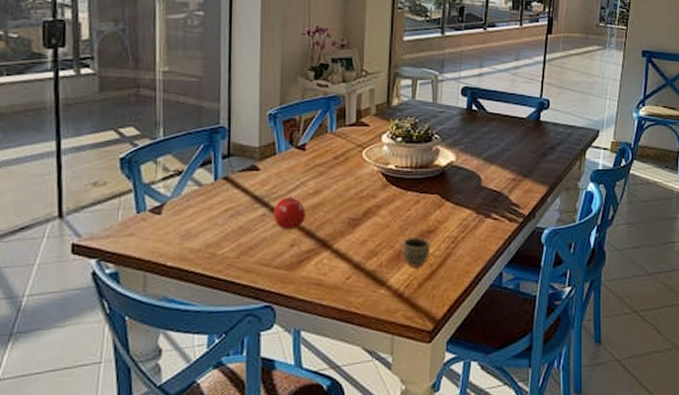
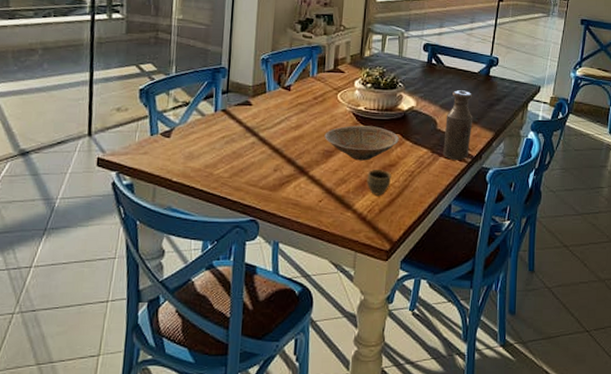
fruit: present [273,196,305,230] -> none [261,129,288,157]
bowl: none [349,187,438,228] -> present [324,125,399,161]
bottle: none [490,139,523,221] -> present [443,90,473,160]

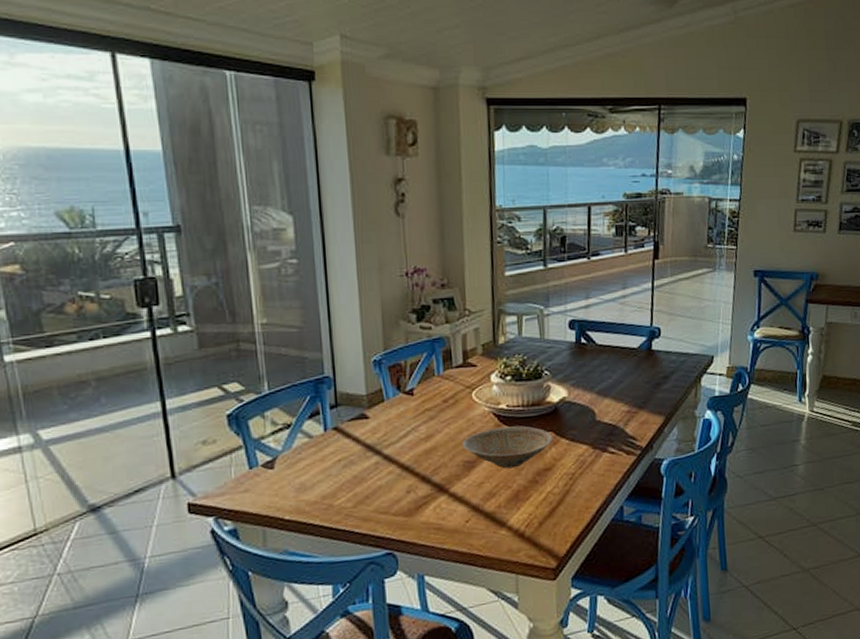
cup: present [367,170,391,196] -> none [519,476,549,507]
bottle: present [443,90,473,160] -> none [605,371,638,454]

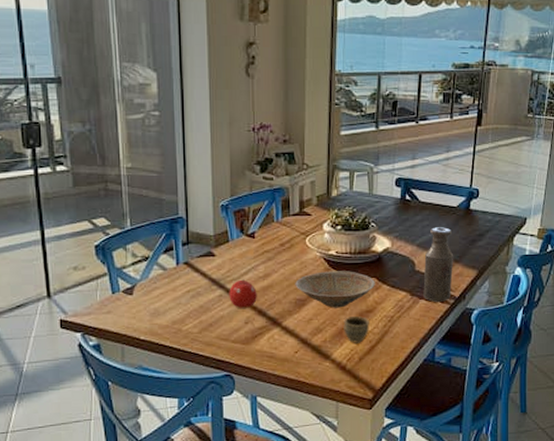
fruit: none [386,443,419,477] -> present [229,279,257,309]
cup: none [519,476,549,507] -> present [344,316,369,343]
bottle: none [605,371,638,454] -> present [423,227,454,302]

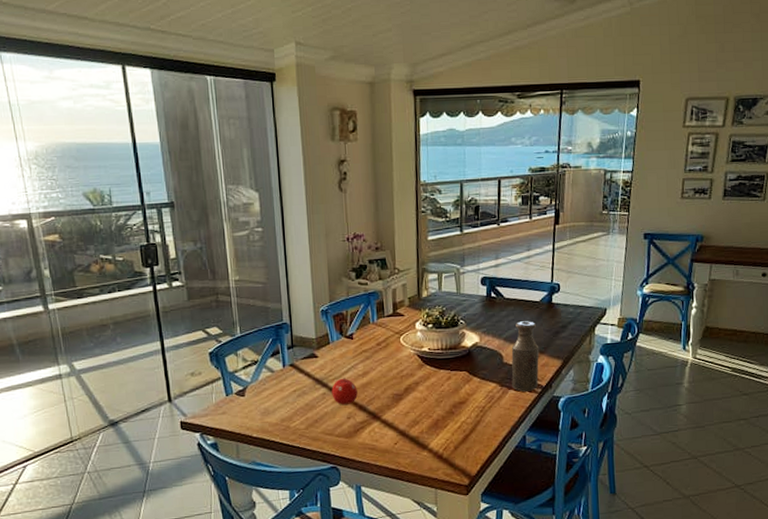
bowl: present [295,271,375,308] -> none [392,366,466,401]
cup: present [344,316,369,343] -> none [438,408,463,433]

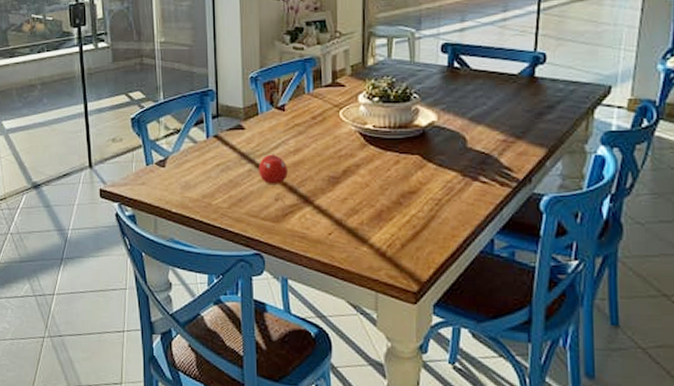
bottle: present [511,321,540,392] -> none [477,98,516,184]

